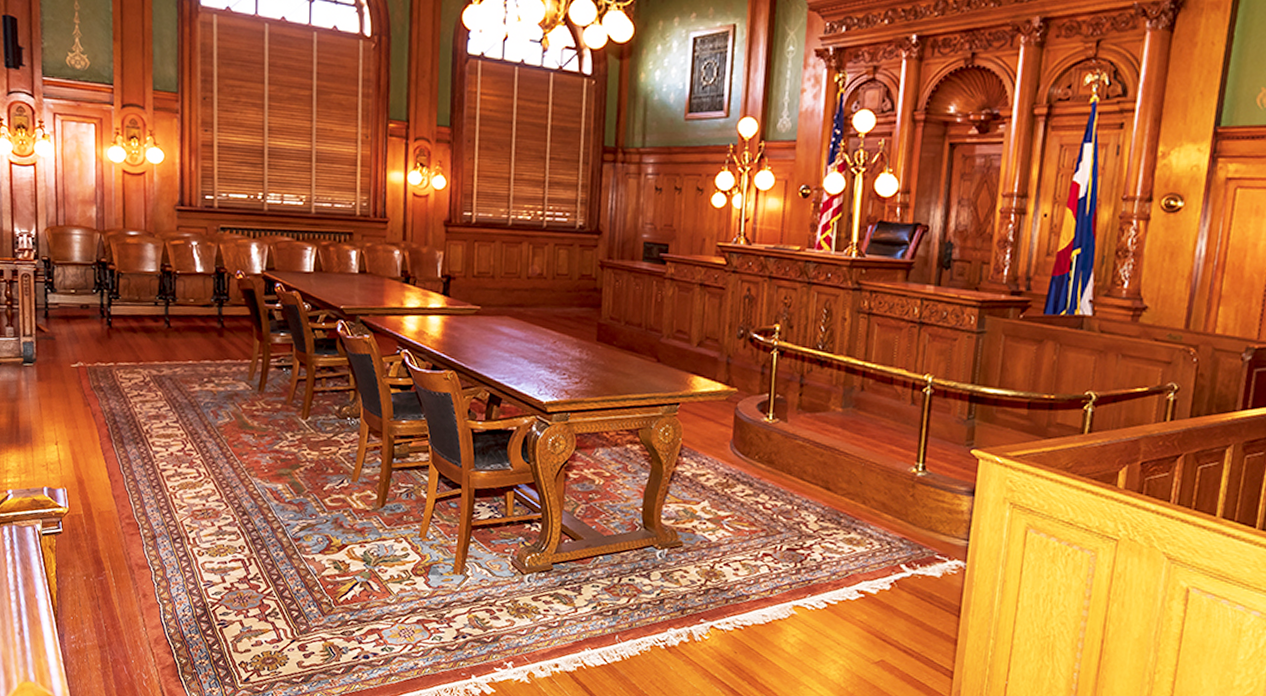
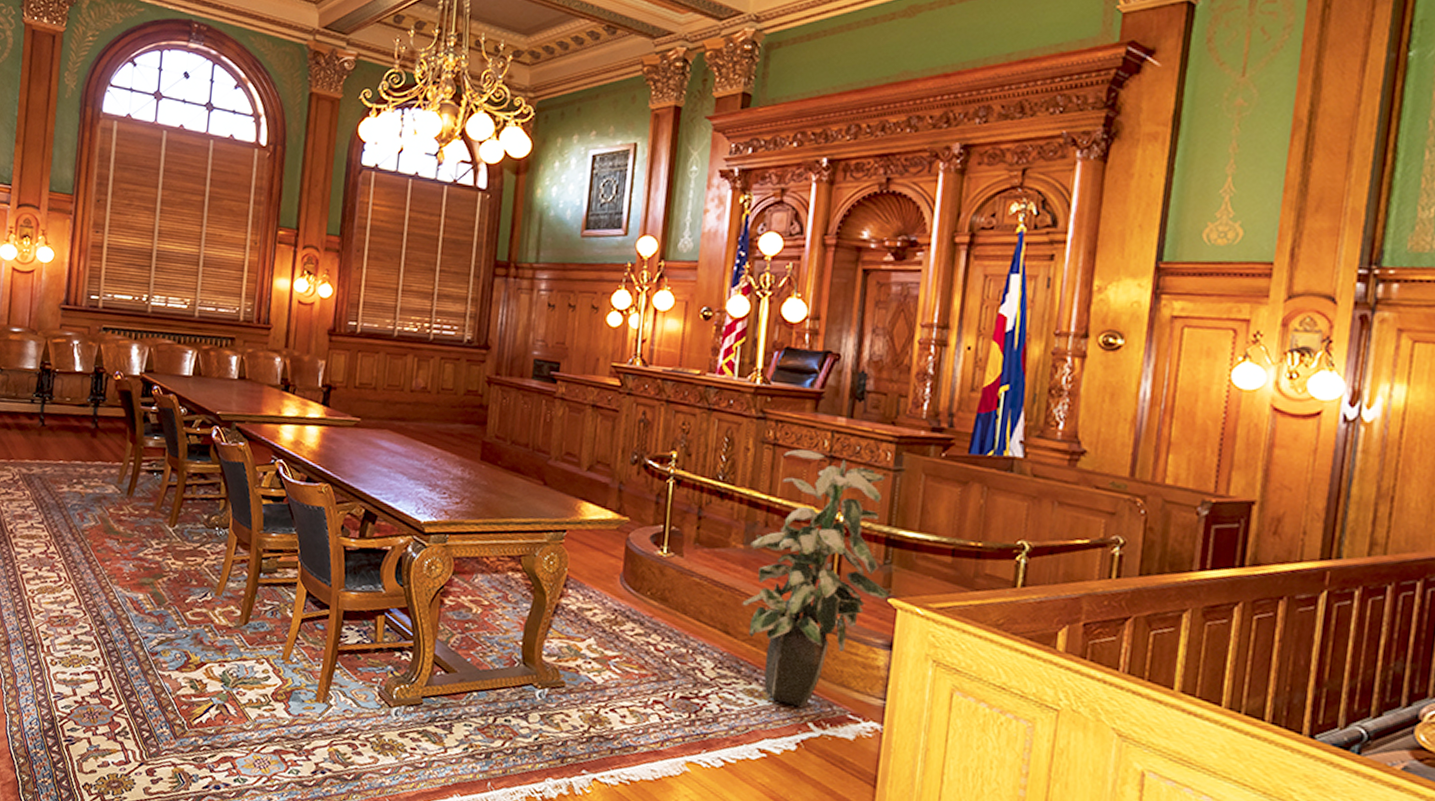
indoor plant: none [841,317,974,552] -> present [742,449,892,708]

